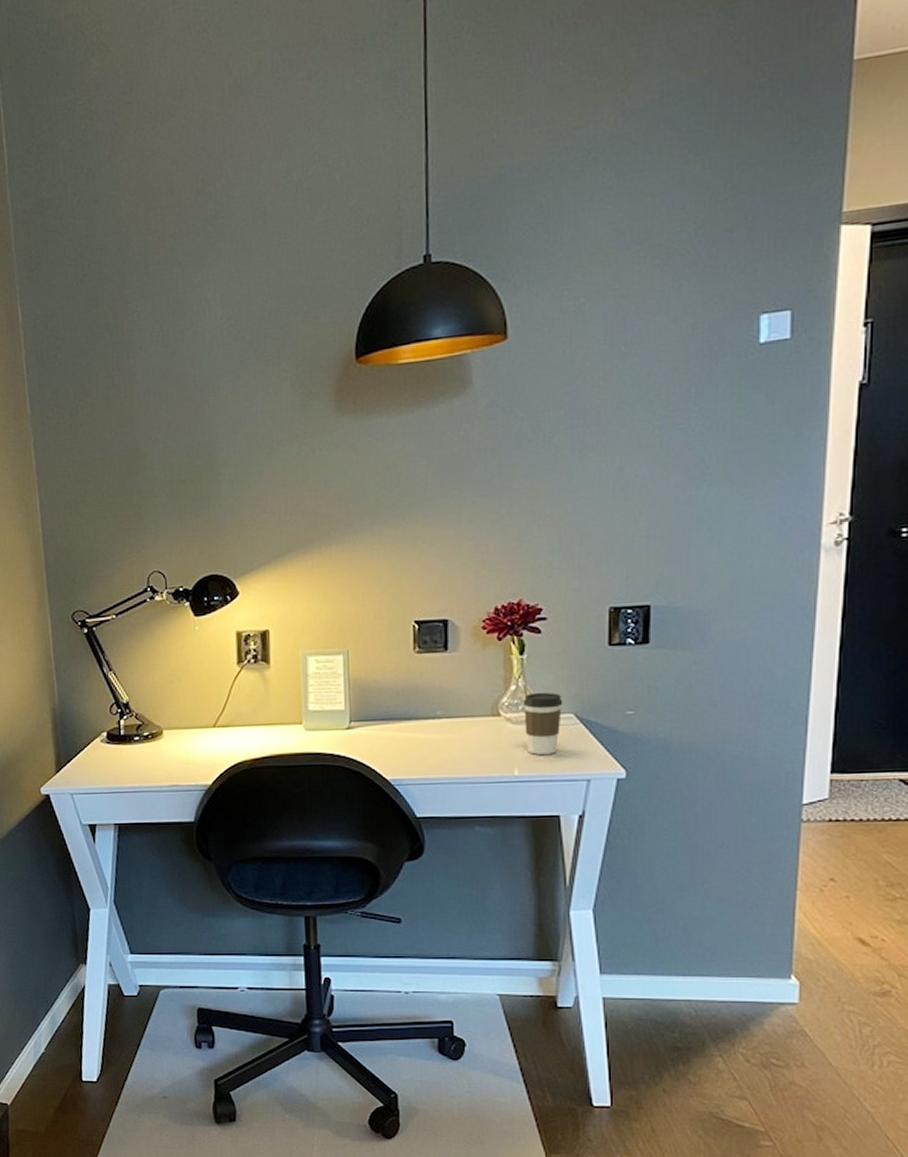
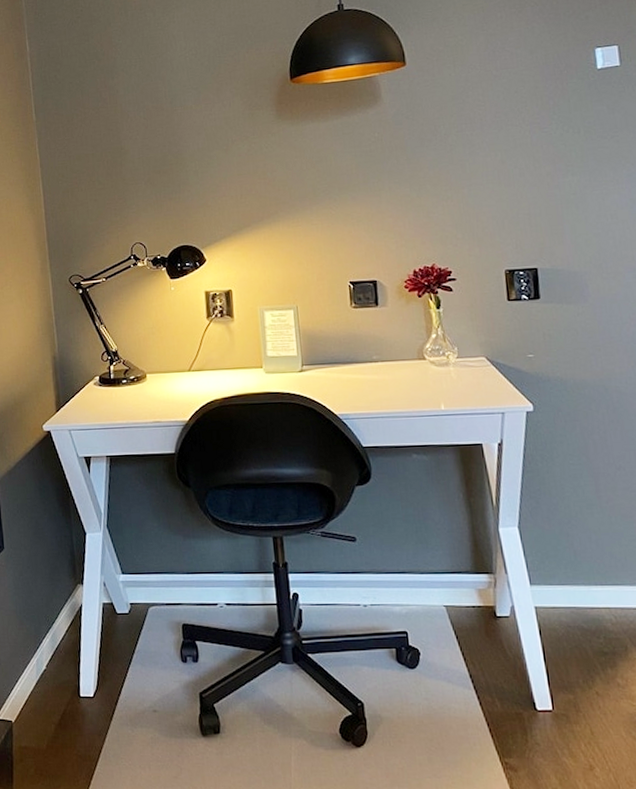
coffee cup: present [522,692,563,755] -> none [442,339,476,392]

